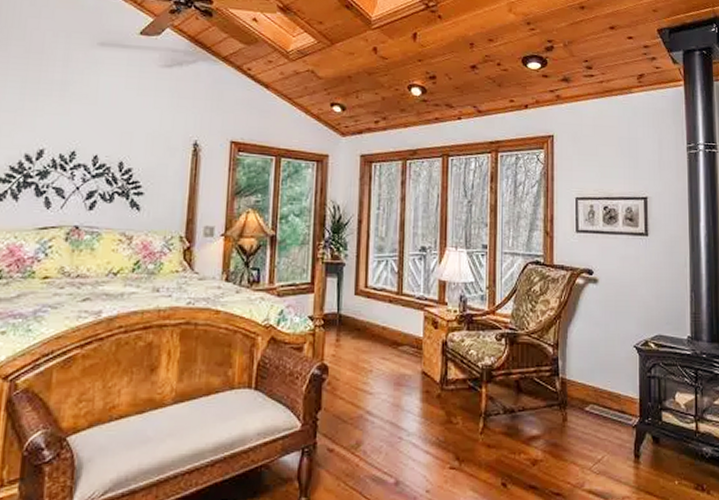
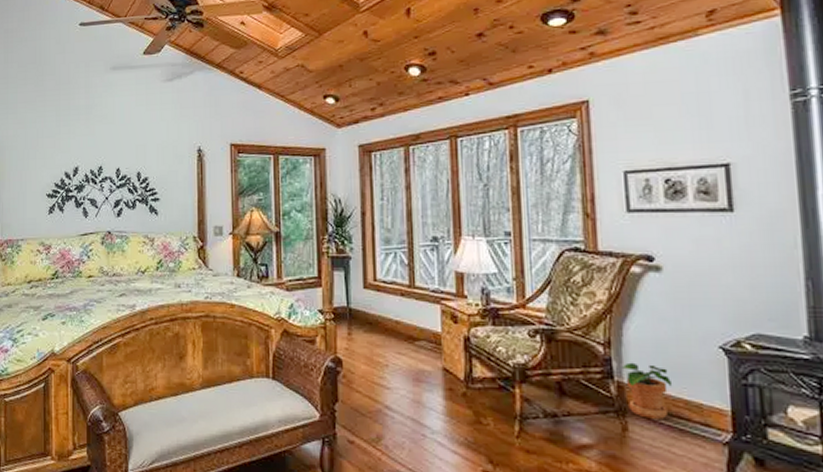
potted plant: none [565,361,601,409] -> present [621,362,673,419]

